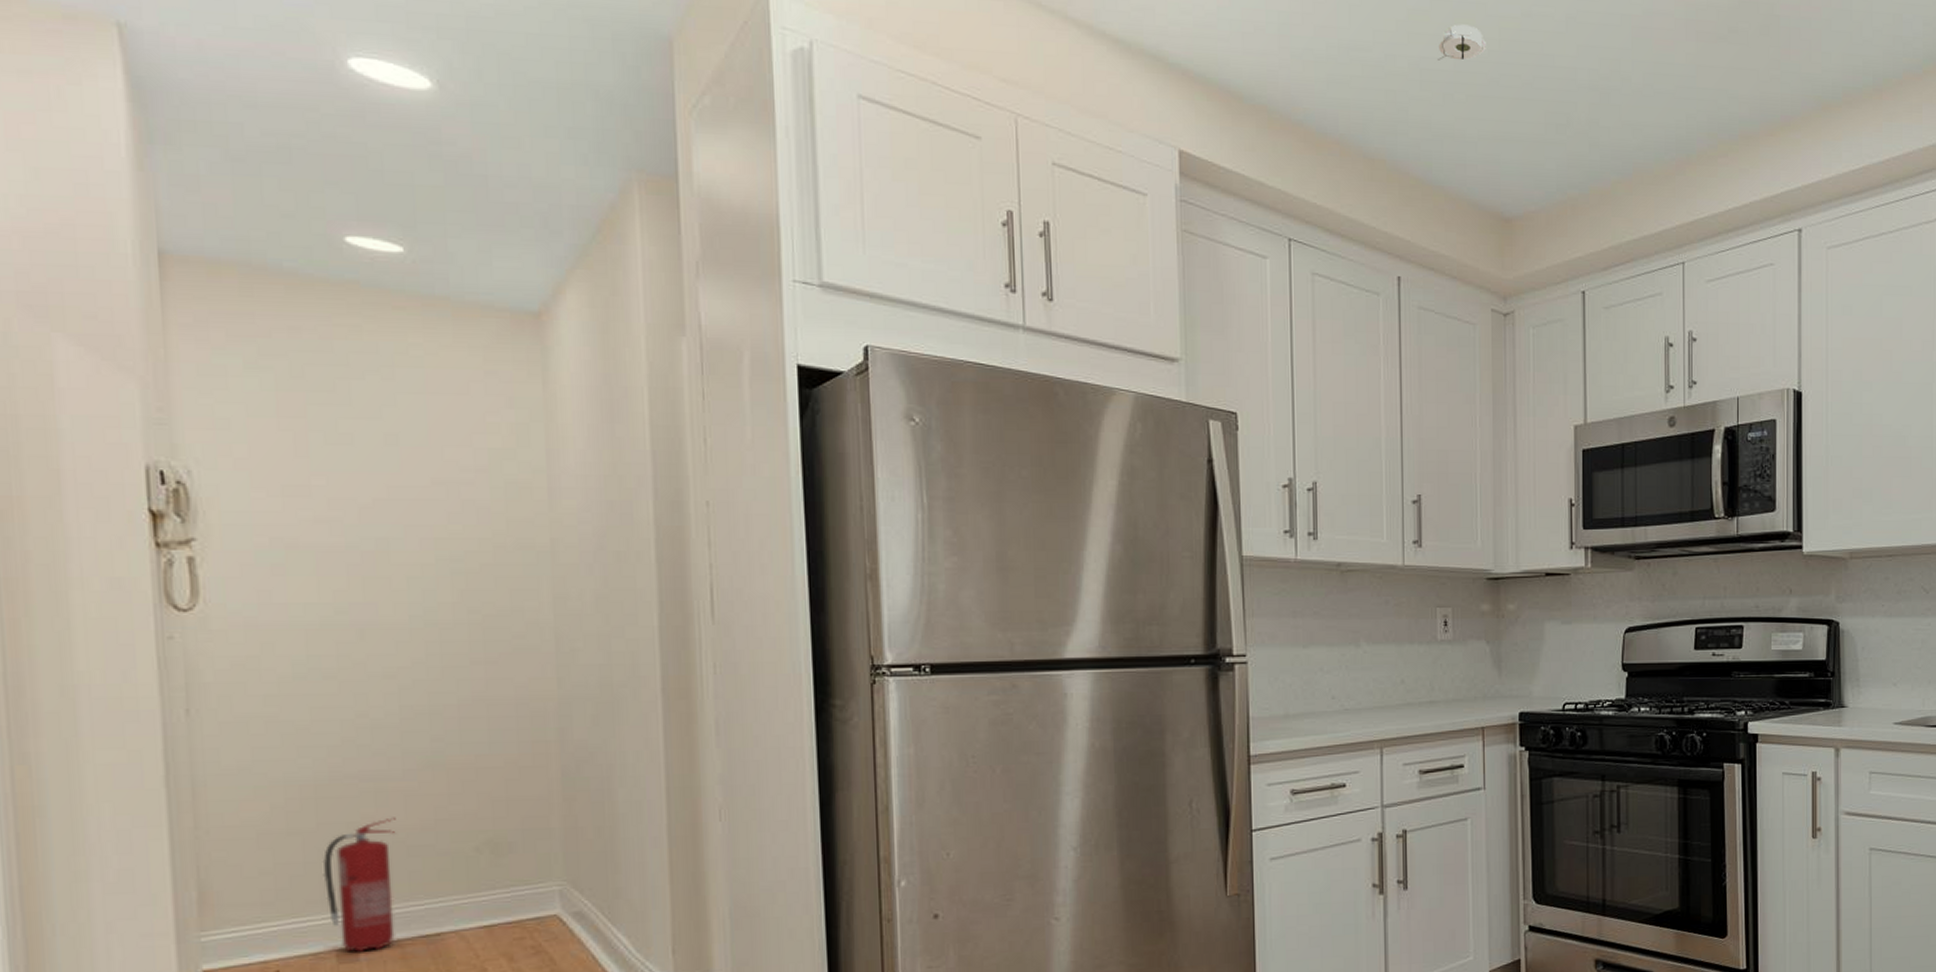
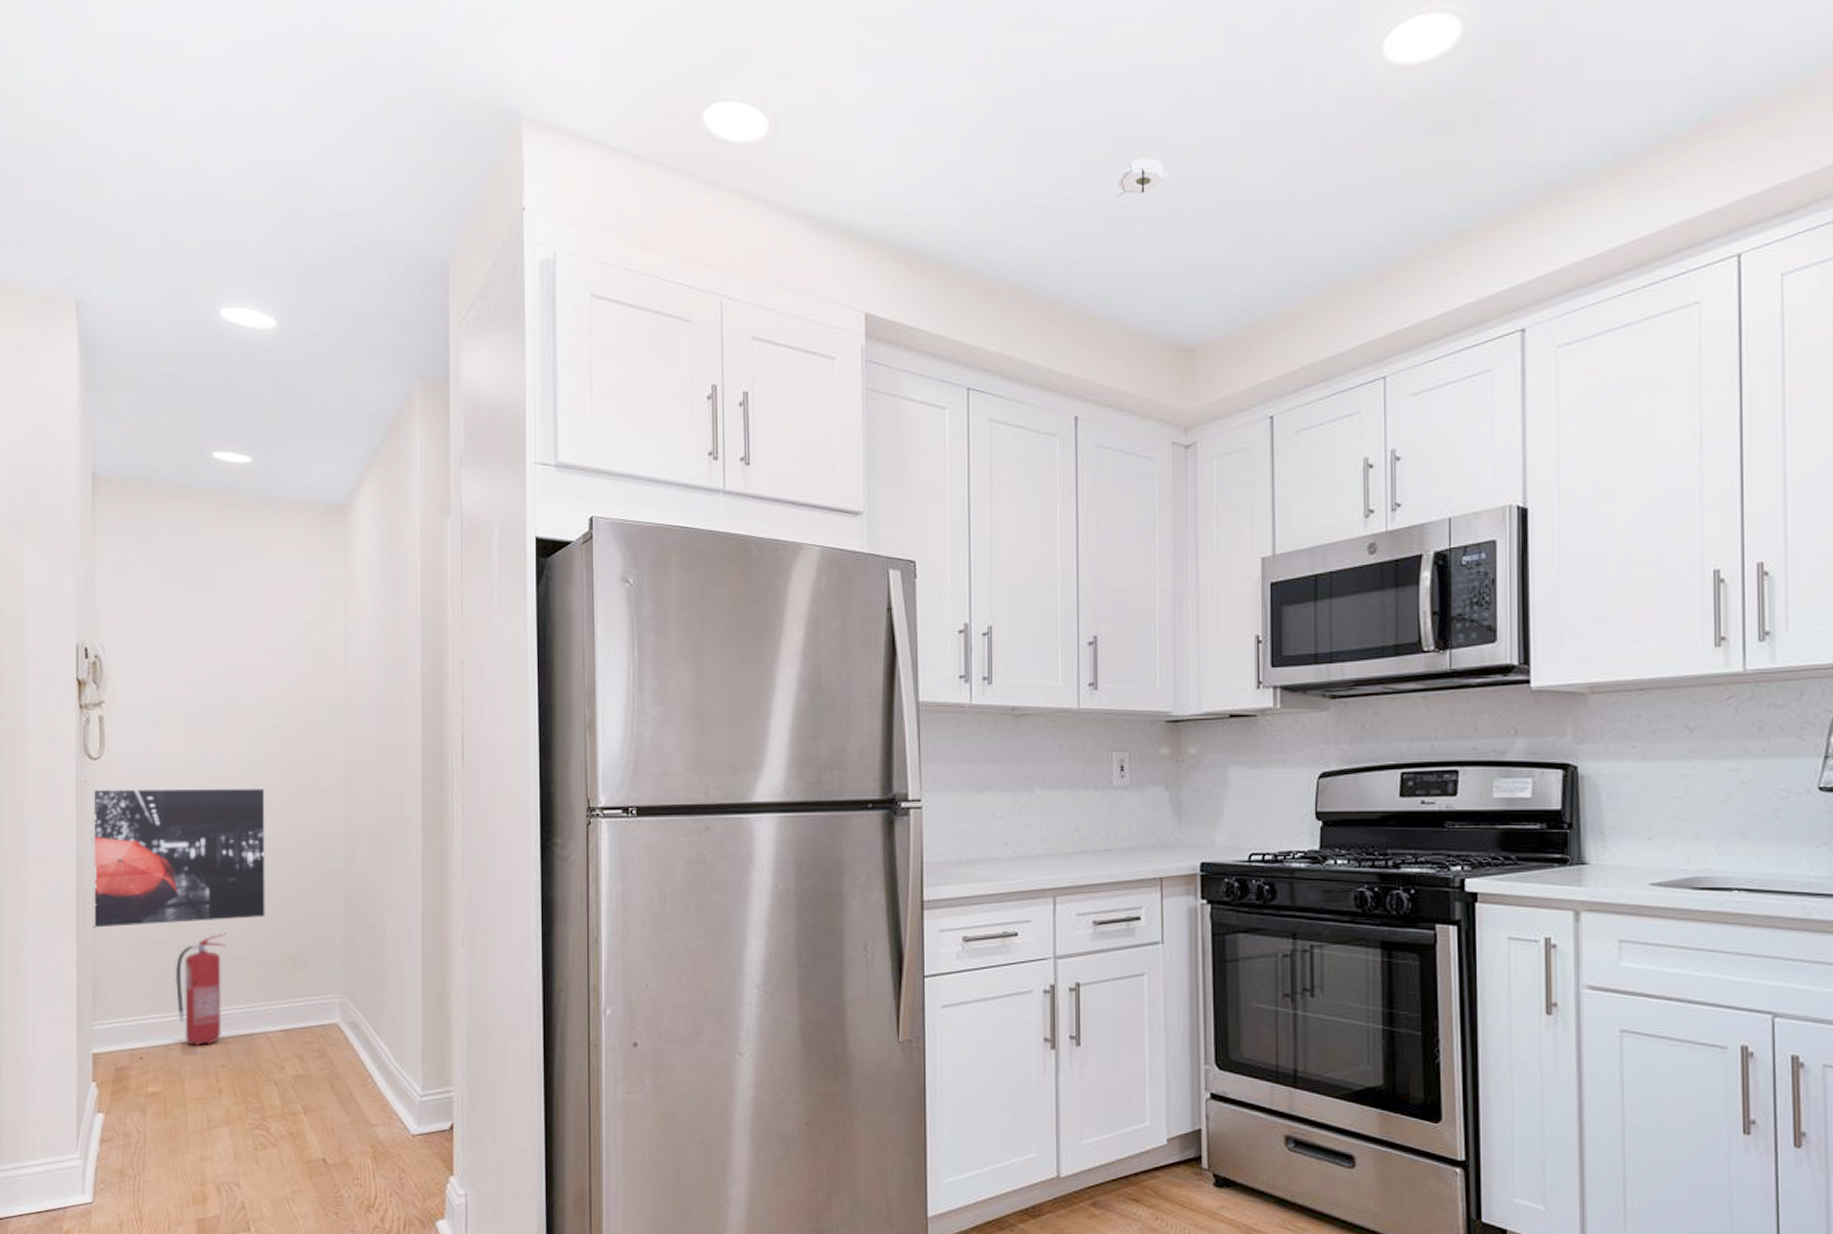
wall art: none [185,647,451,818] -> present [93,789,265,928]

